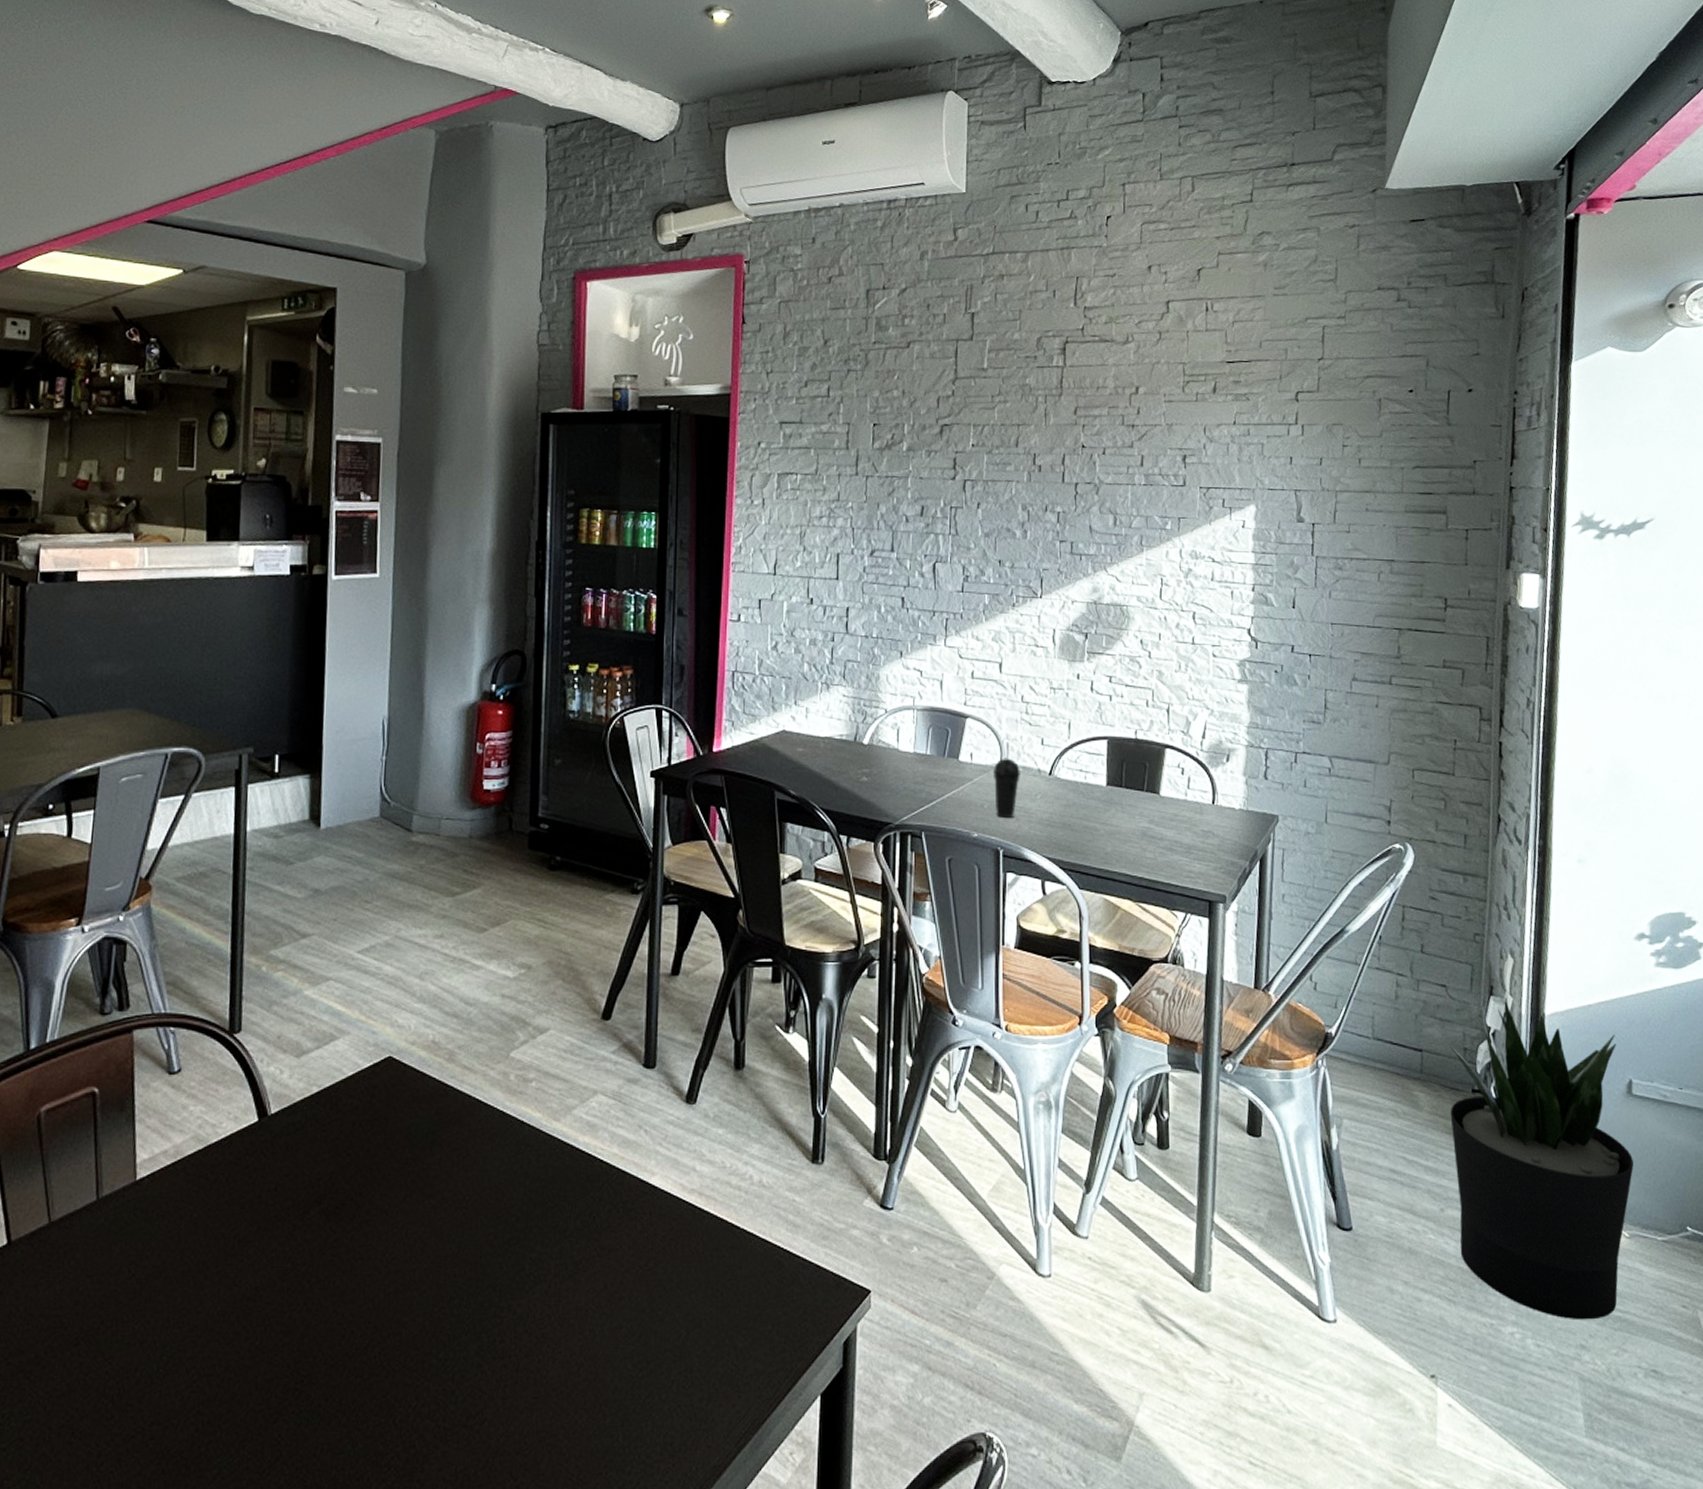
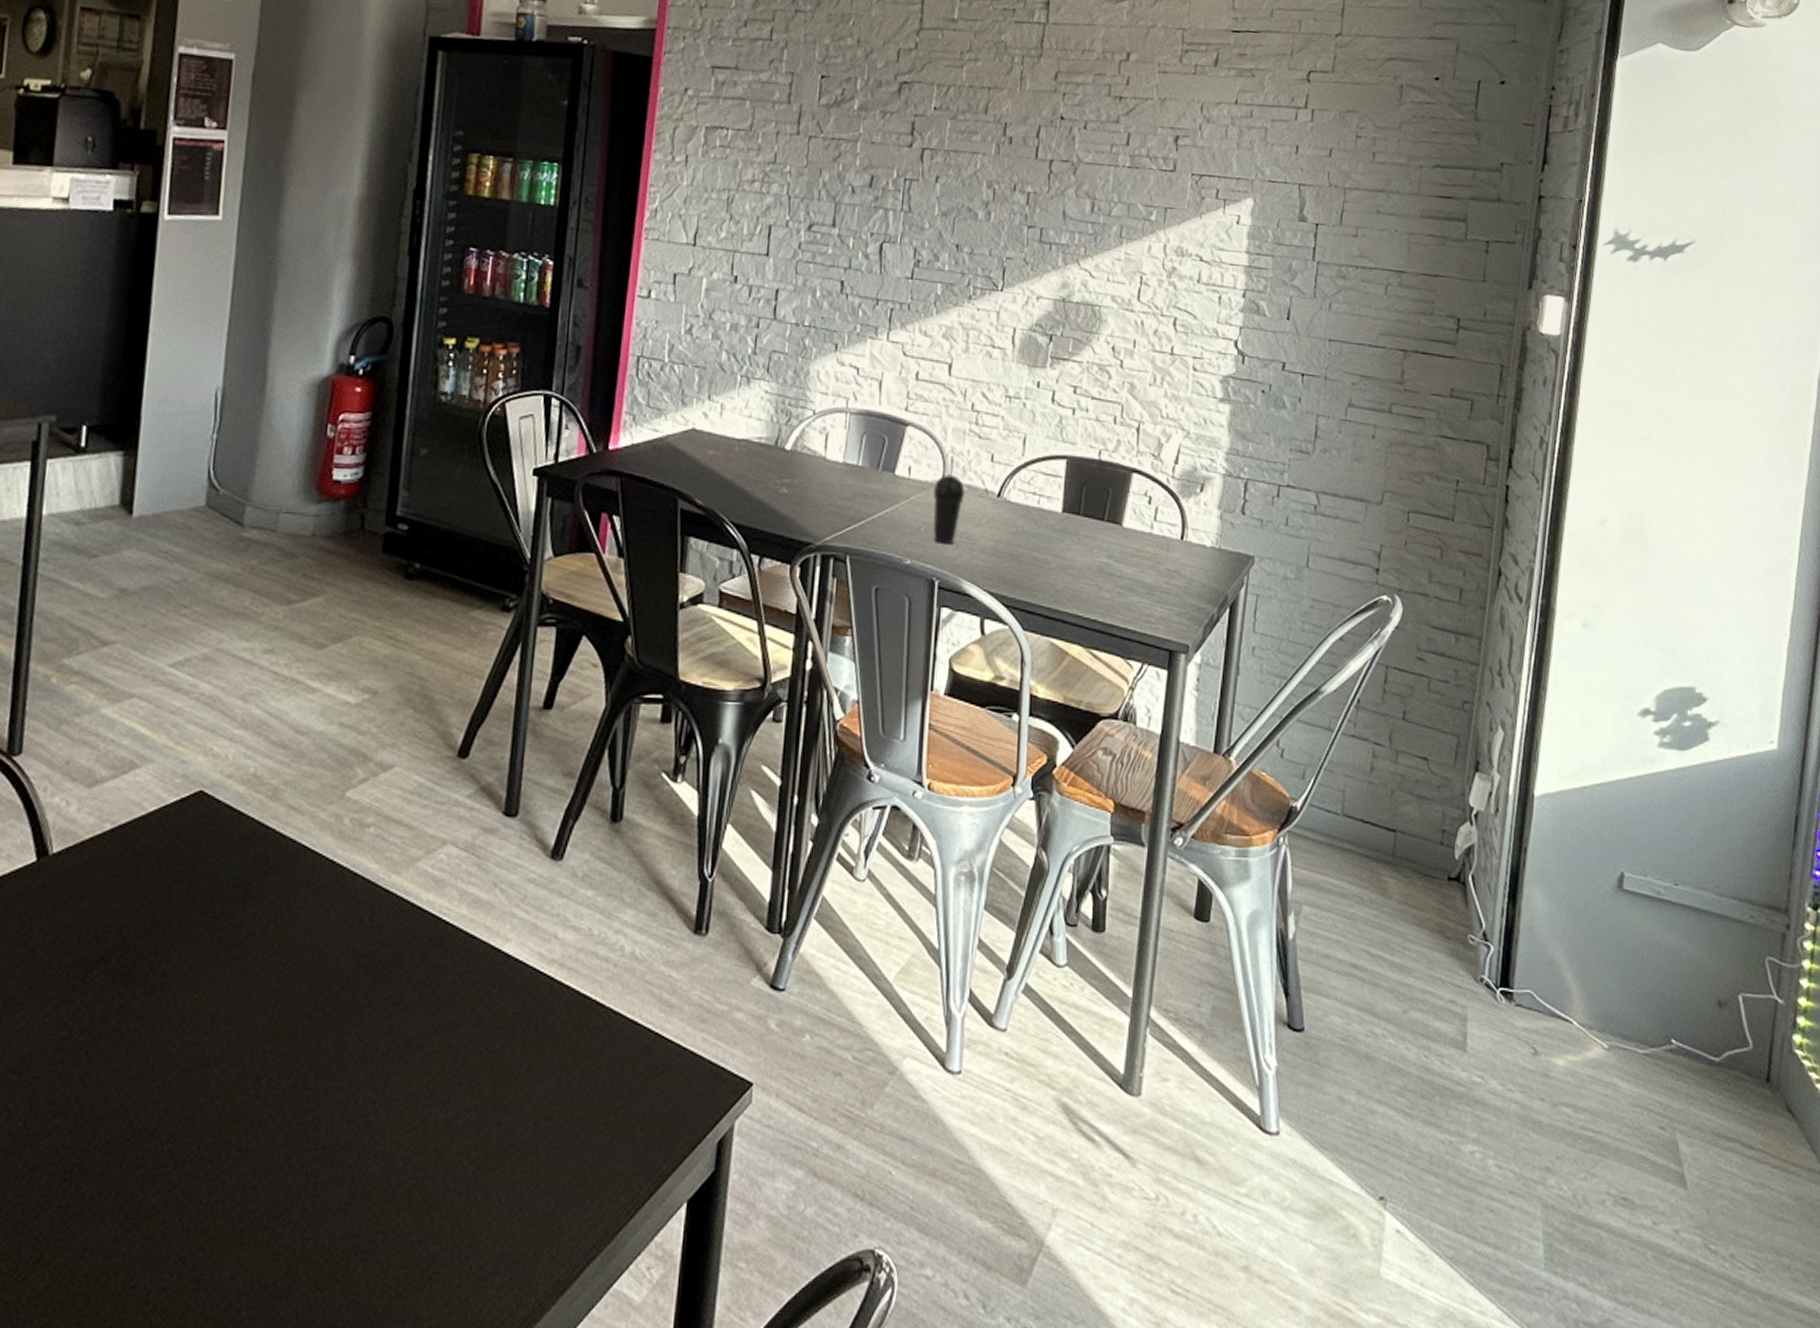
planter: present [1448,1002,1634,1320] -> none [1421,780,1619,1140]

